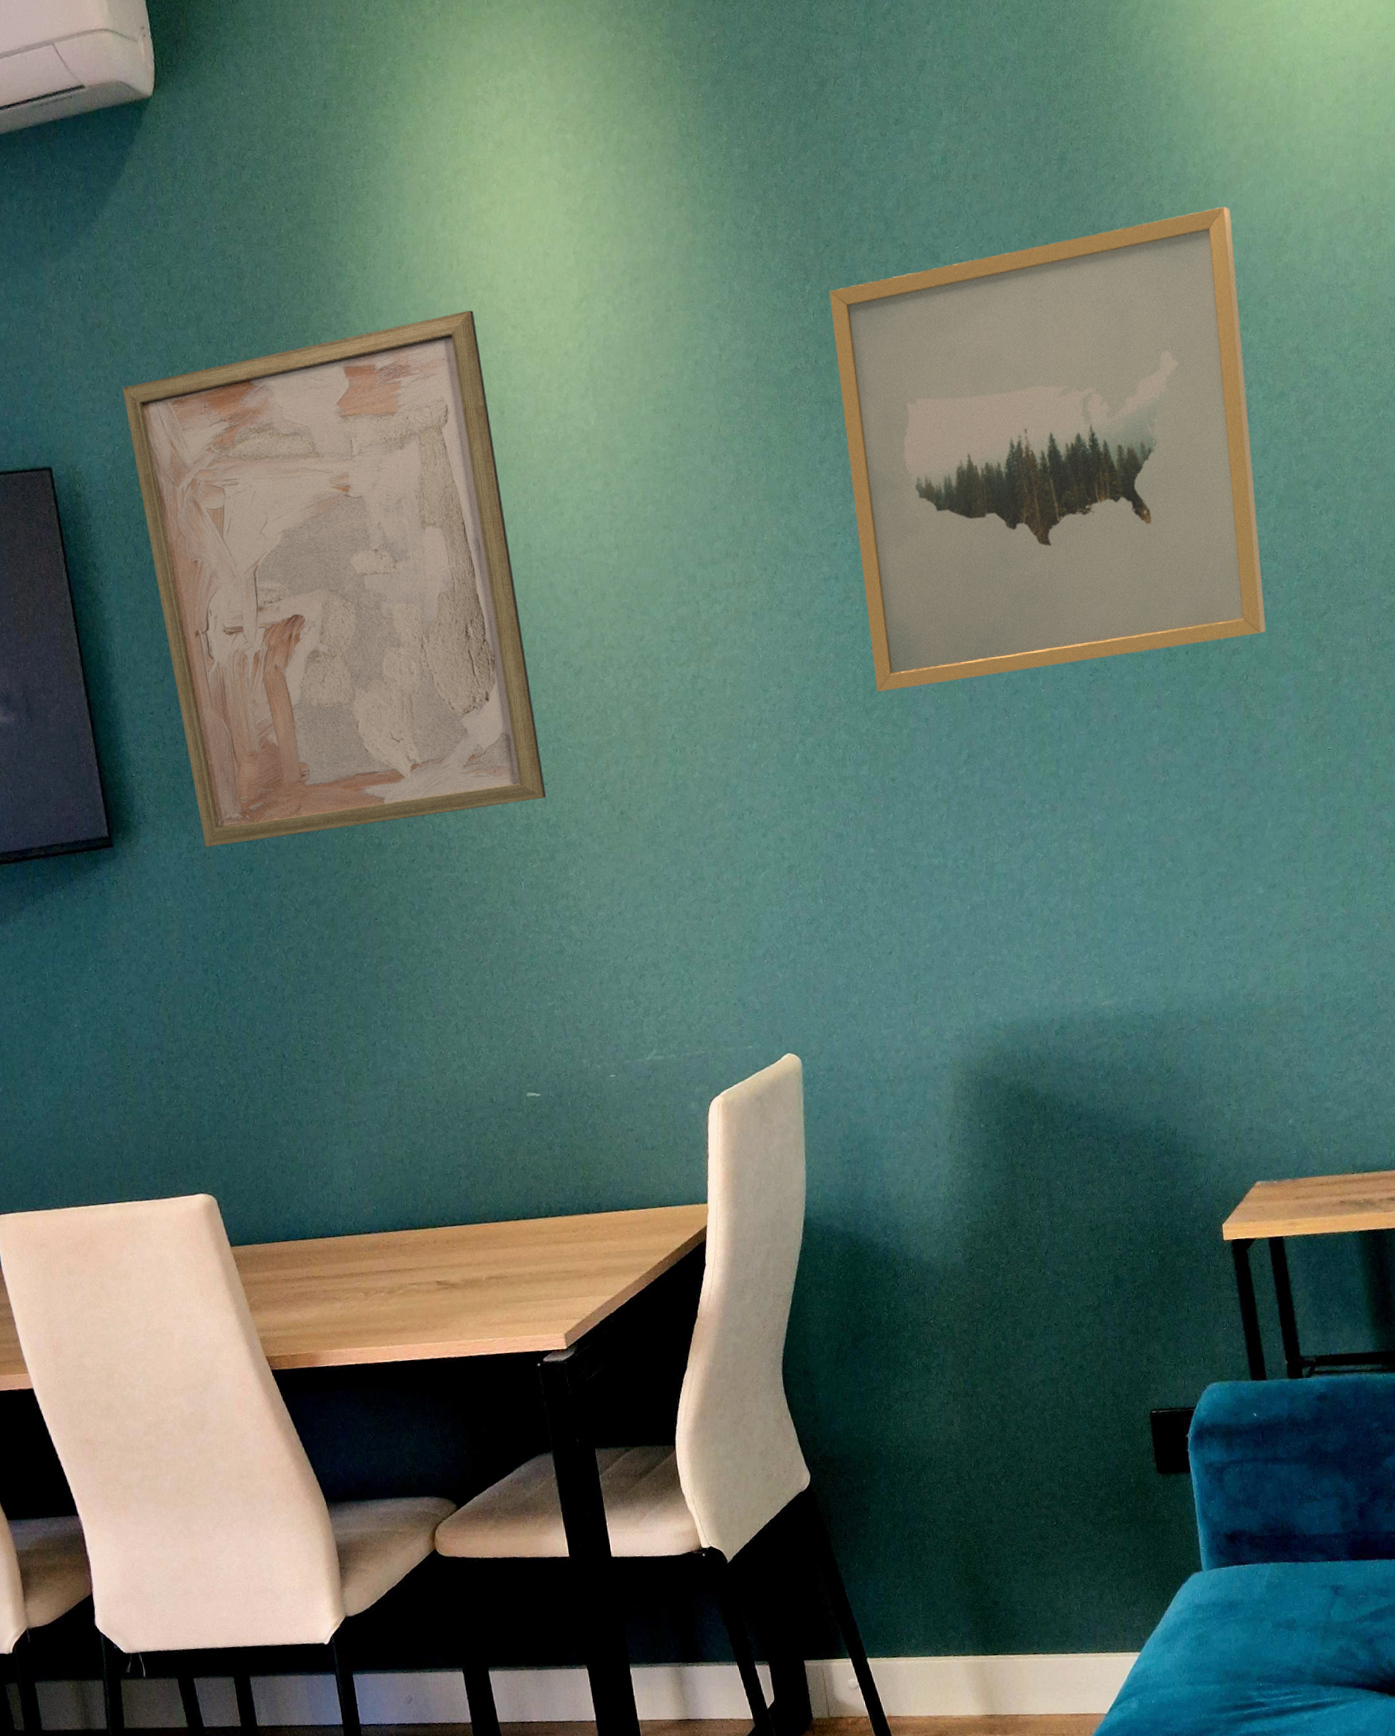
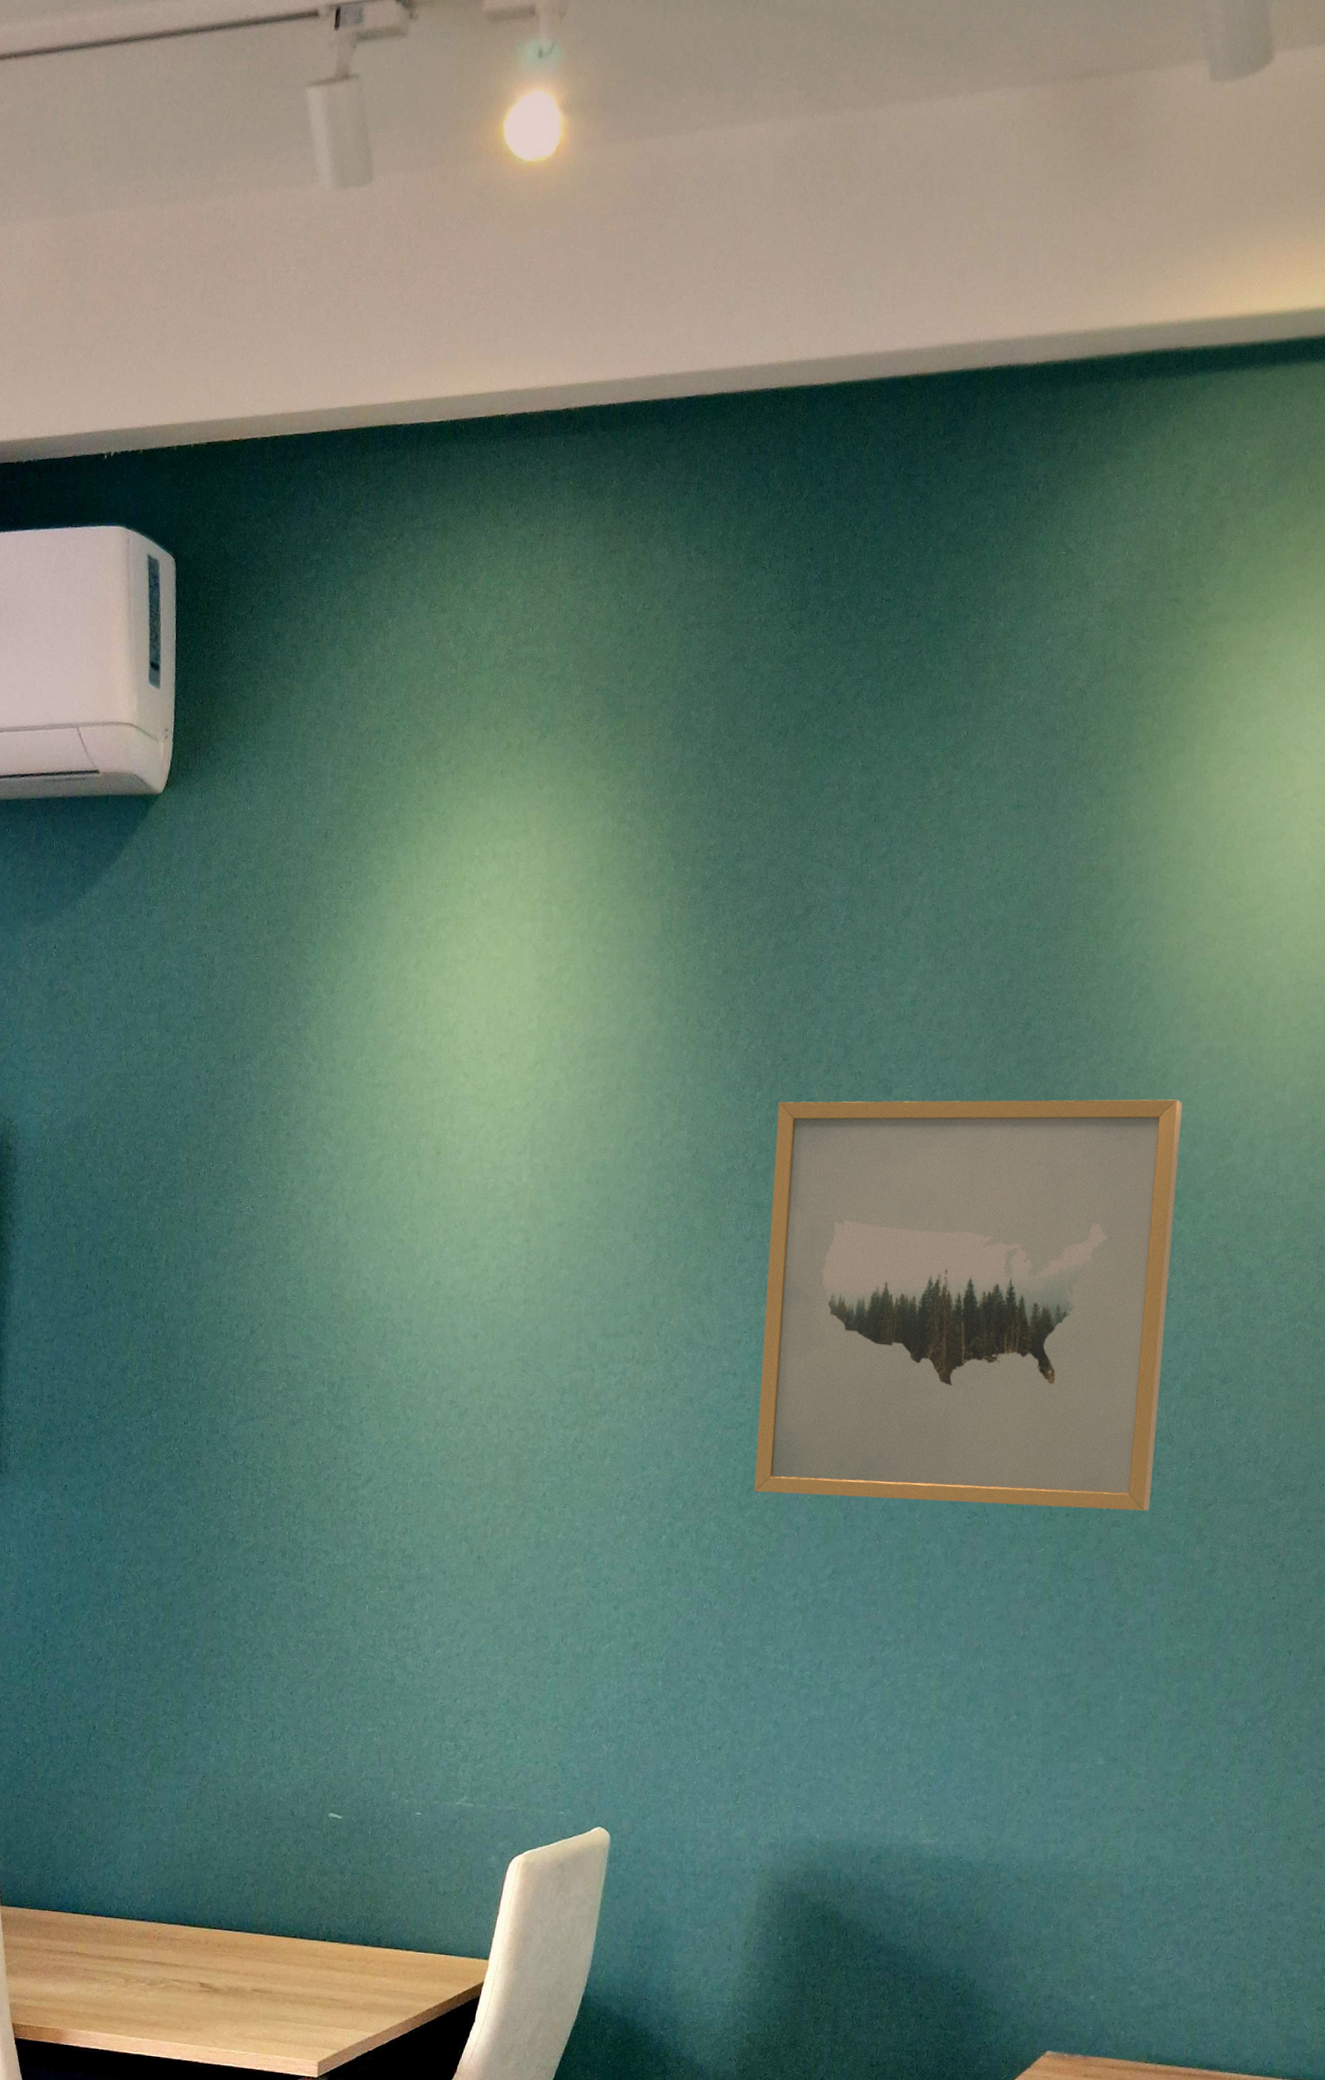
wall art: present [122,310,547,847] -> none [60,1050,430,1528]

